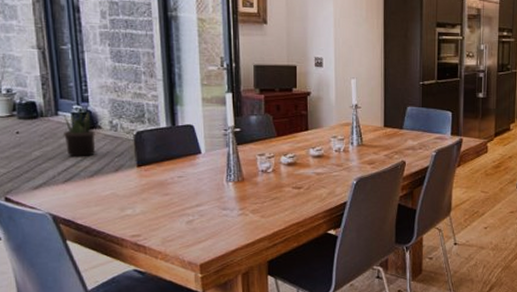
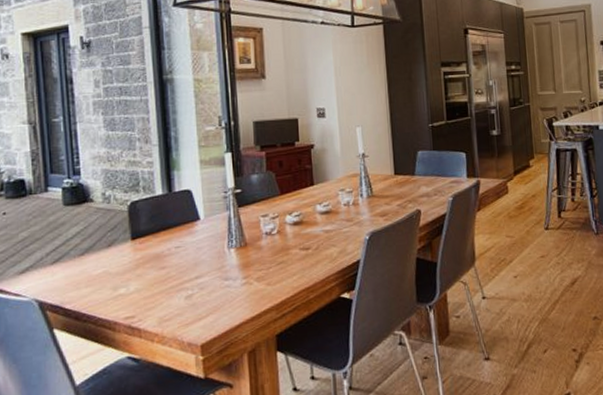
planter: present [63,112,96,157] -> none [53,186,87,235]

